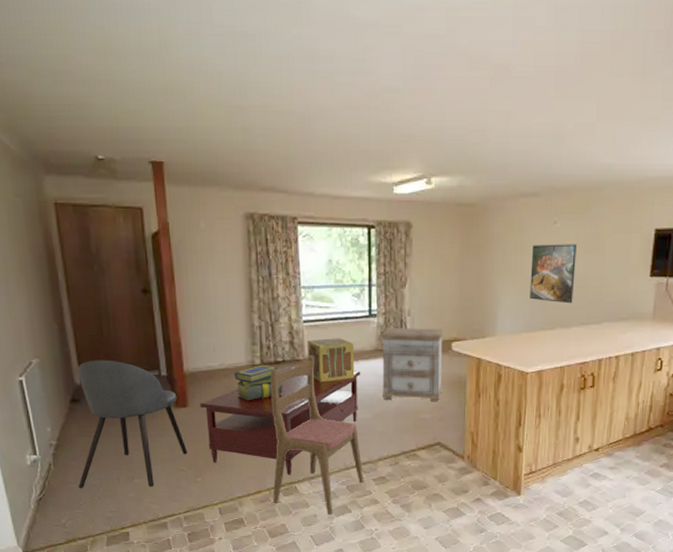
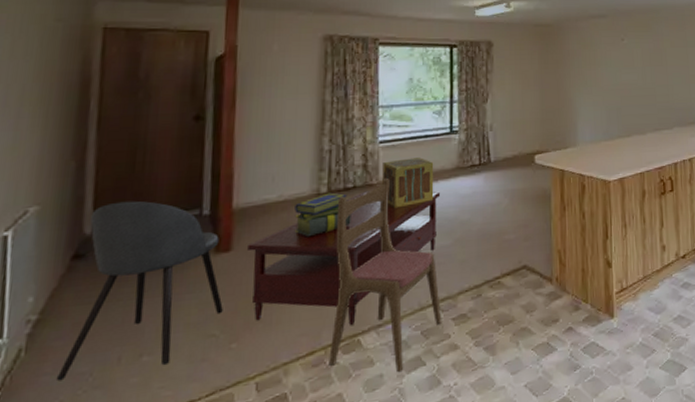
nightstand: present [381,328,444,402] -> none [462,141,527,222]
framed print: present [530,244,577,304] -> none [604,57,645,112]

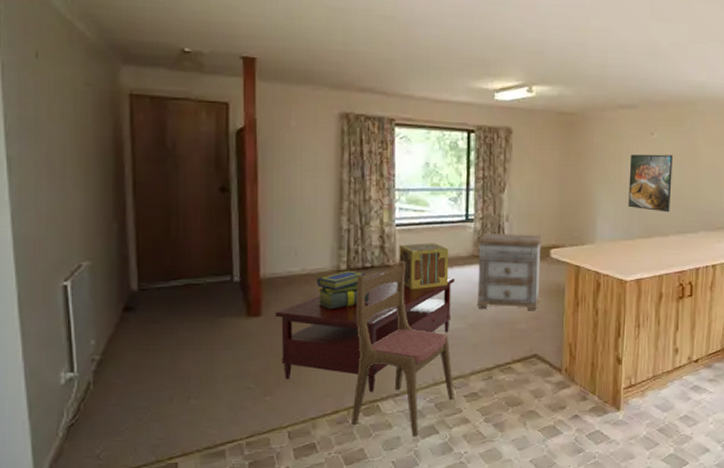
dining chair: present [57,200,223,381] -> none [122,263,256,412]
nightstand: none [462,141,527,222] -> present [476,233,543,311]
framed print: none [604,57,645,112] -> present [628,154,673,213]

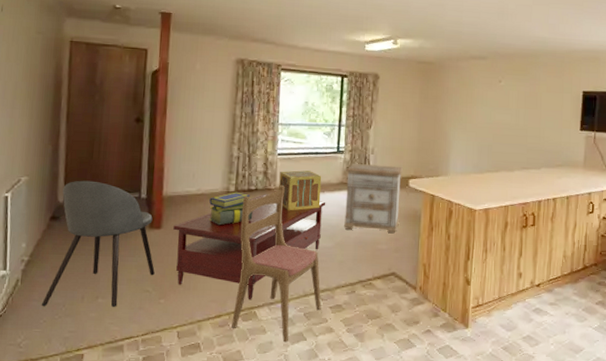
dining chair: none [122,263,256,412] -> present [42,180,155,308]
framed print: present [628,154,673,213] -> none [478,99,518,150]

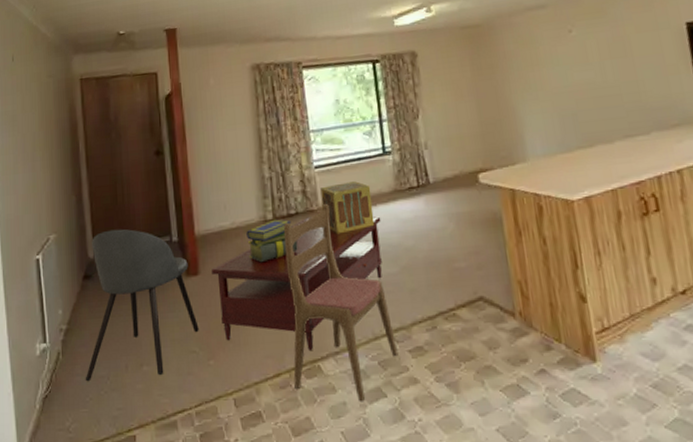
nightstand: present [343,164,403,234] -> none [398,159,476,248]

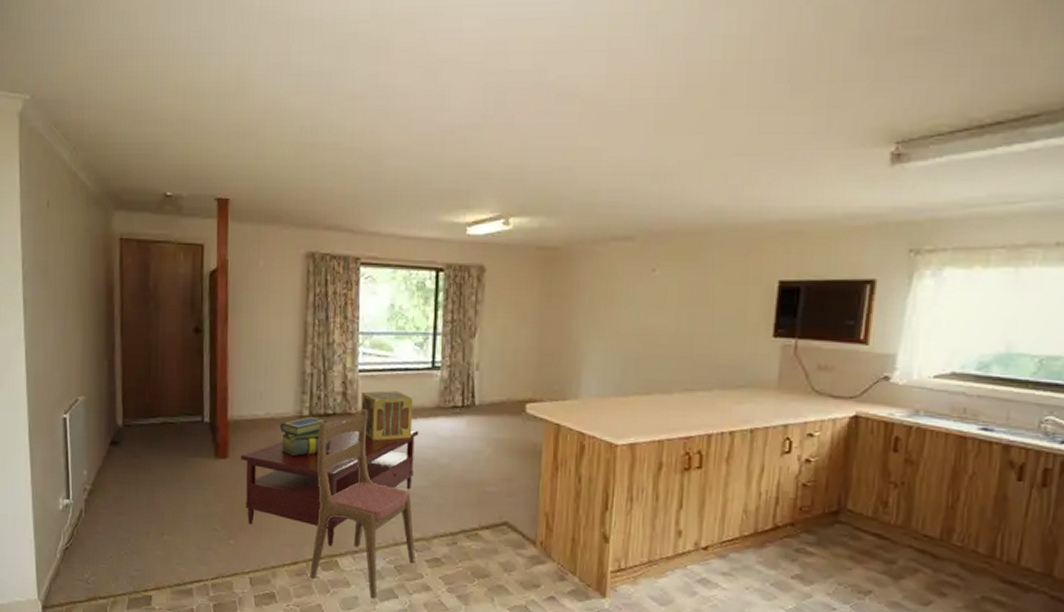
dining chair: present [86,229,199,382] -> none [107,400,222,547]

